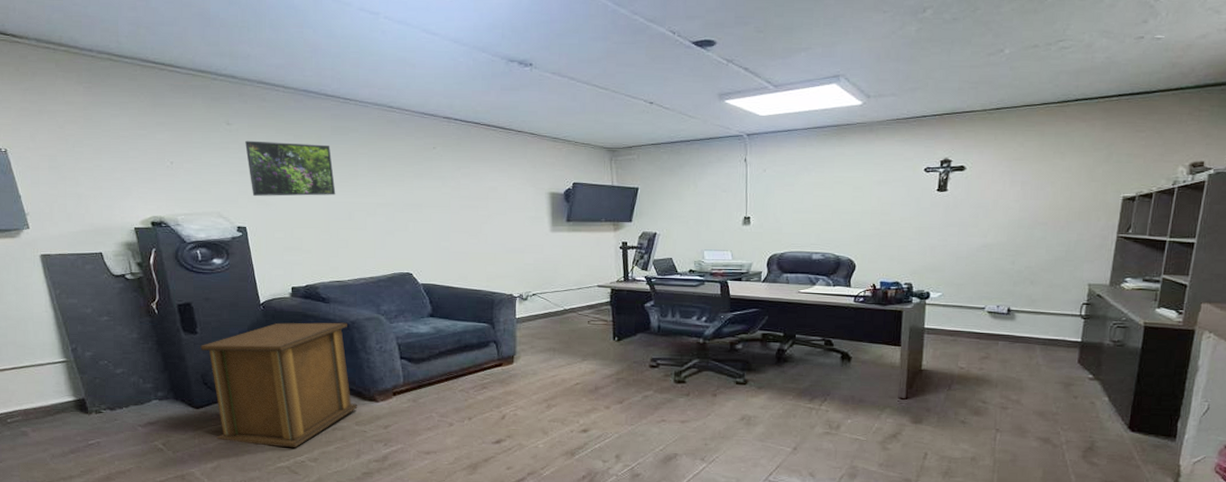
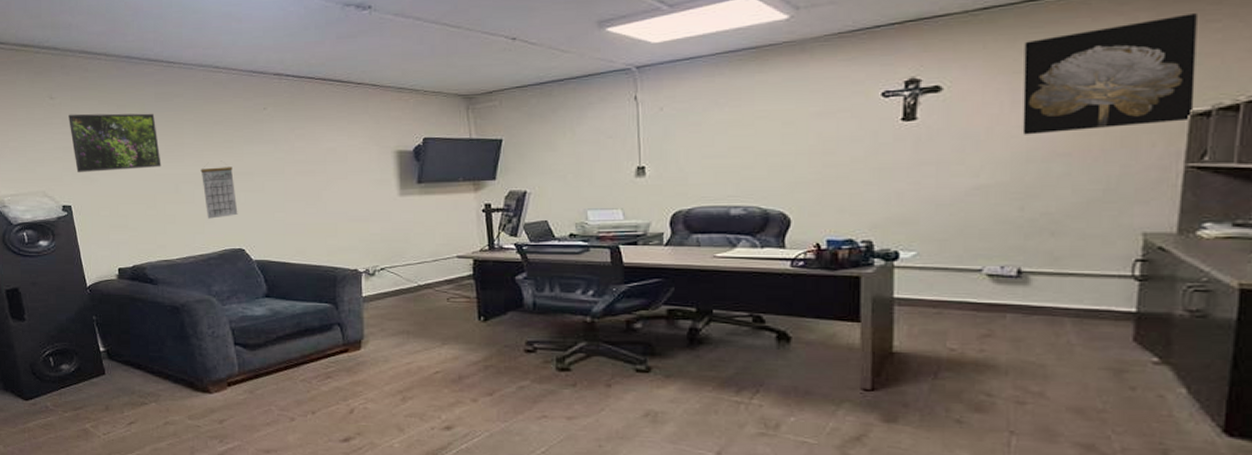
side table: present [200,322,358,448] -> none [29,305,190,444]
calendar: none [373,197,407,245] -> present [200,166,238,219]
wall art: none [1017,125,1131,208] -> present [1022,13,1197,135]

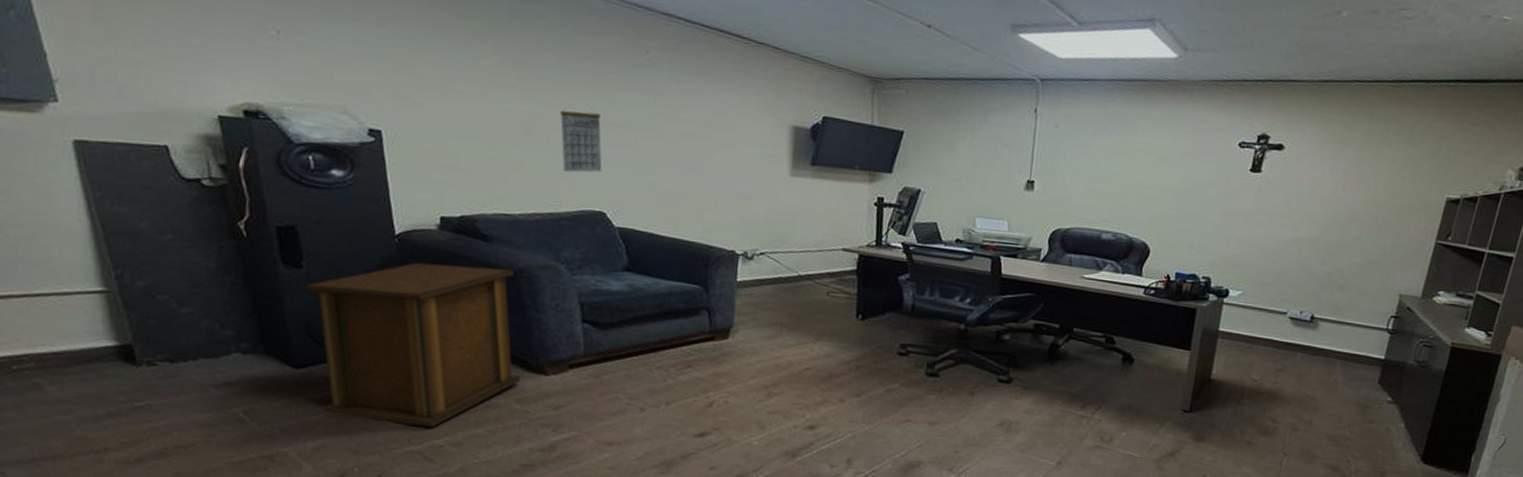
side table: none [29,305,190,444] -> present [306,262,521,428]
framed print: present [68,113,161,172] -> none [386,12,510,101]
wall art: present [1022,13,1197,135] -> none [1334,115,1465,205]

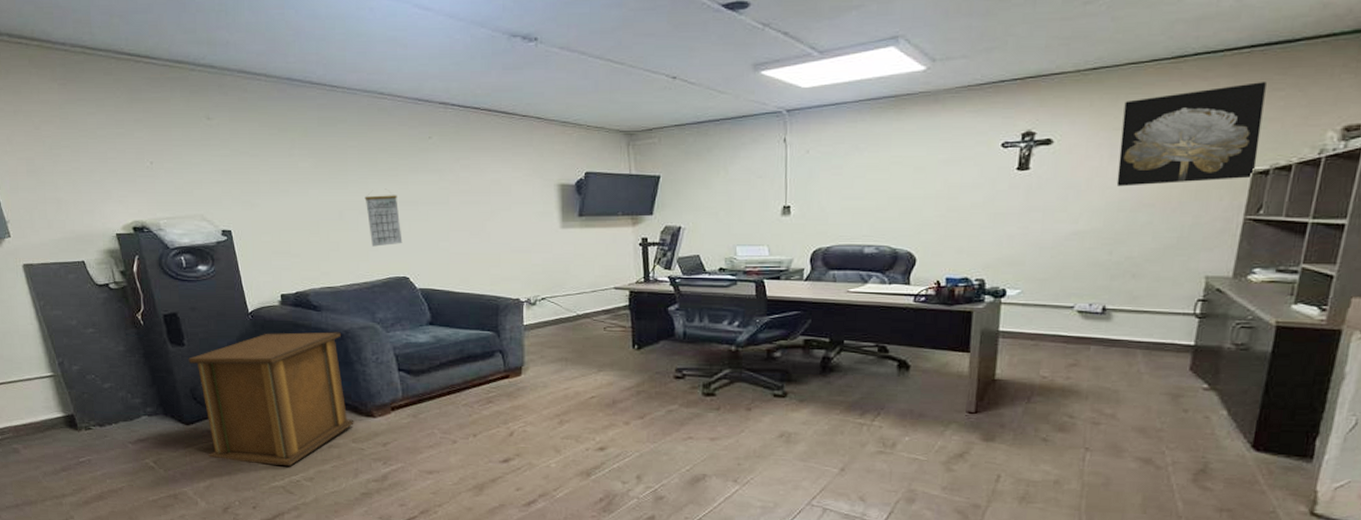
wall art: none [1334,115,1465,205] -> present [1116,82,1267,187]

